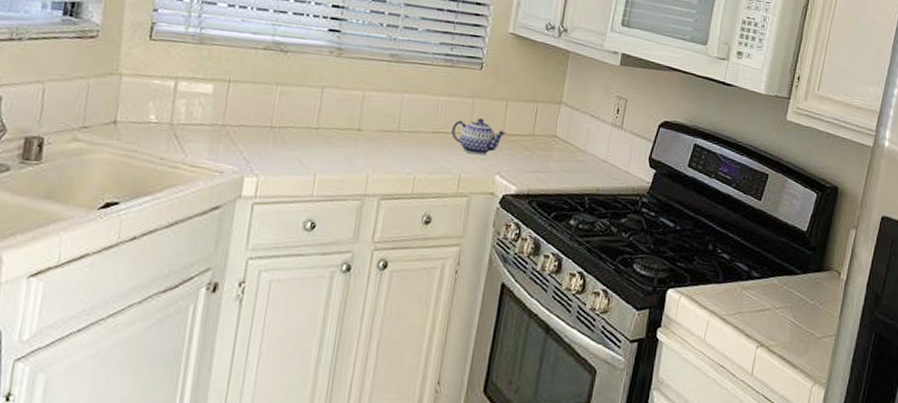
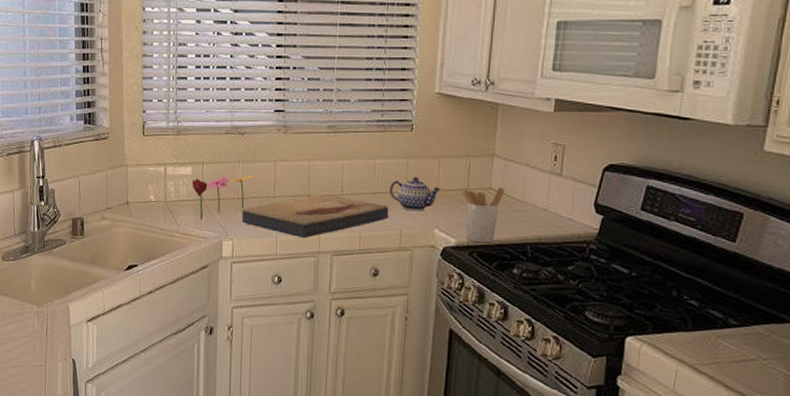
flower: none [211,98,292,149] -> present [192,176,252,219]
fish fossil: none [272,129,450,179] -> present [241,194,389,239]
utensil holder: none [527,135,569,193] -> present [462,186,505,243]

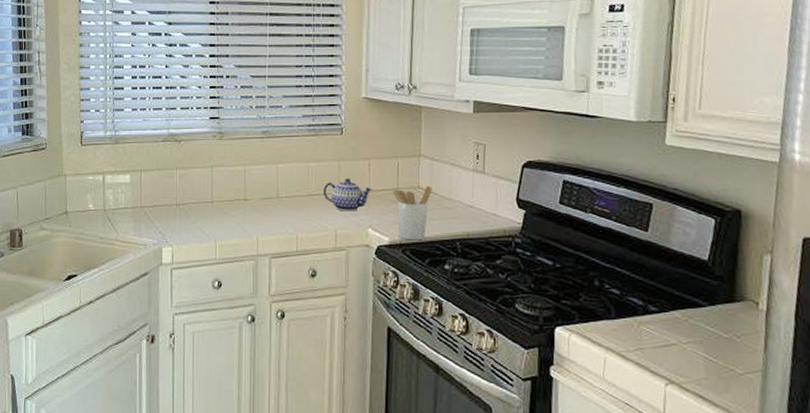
flower: present [192,176,252,219] -> none [130,182,190,227]
fish fossil: present [241,194,389,239] -> none [180,198,324,242]

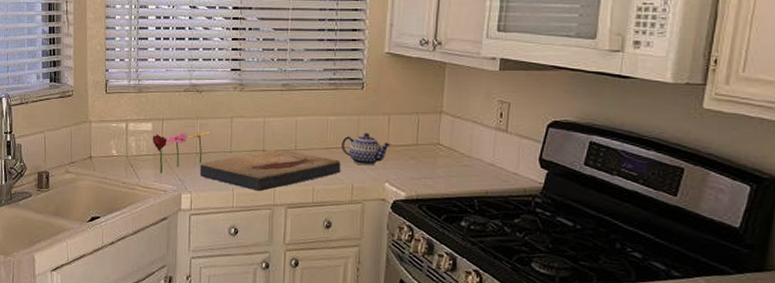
flower: none [130,182,190,227] -> present [152,132,210,173]
fish fossil: none [180,198,324,242] -> present [199,149,341,192]
utensil holder: present [392,185,432,241] -> none [411,142,453,197]

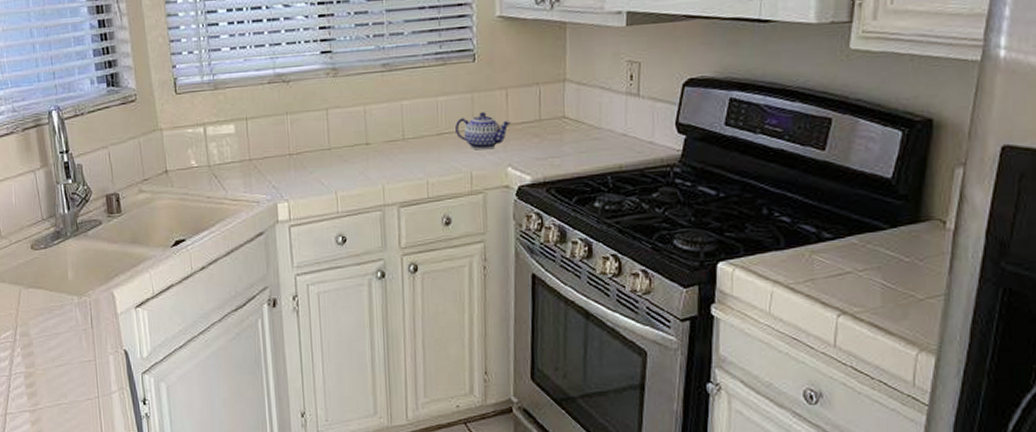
flower: present [152,132,210,173] -> none [236,128,303,182]
fish fossil: present [199,149,341,192] -> none [295,140,457,192]

